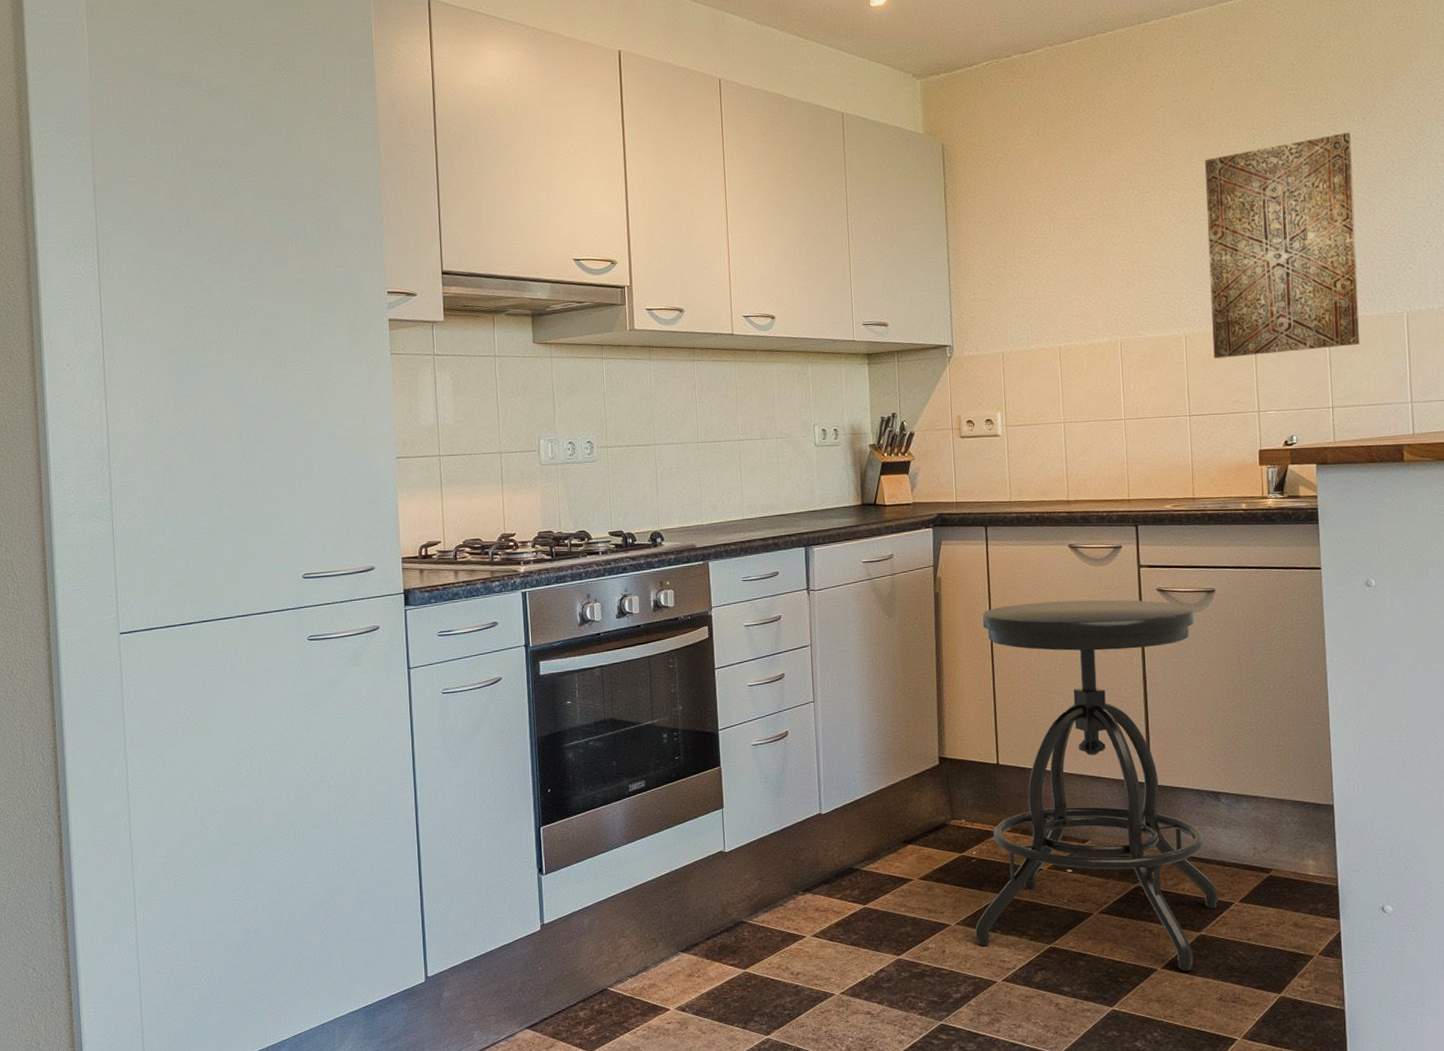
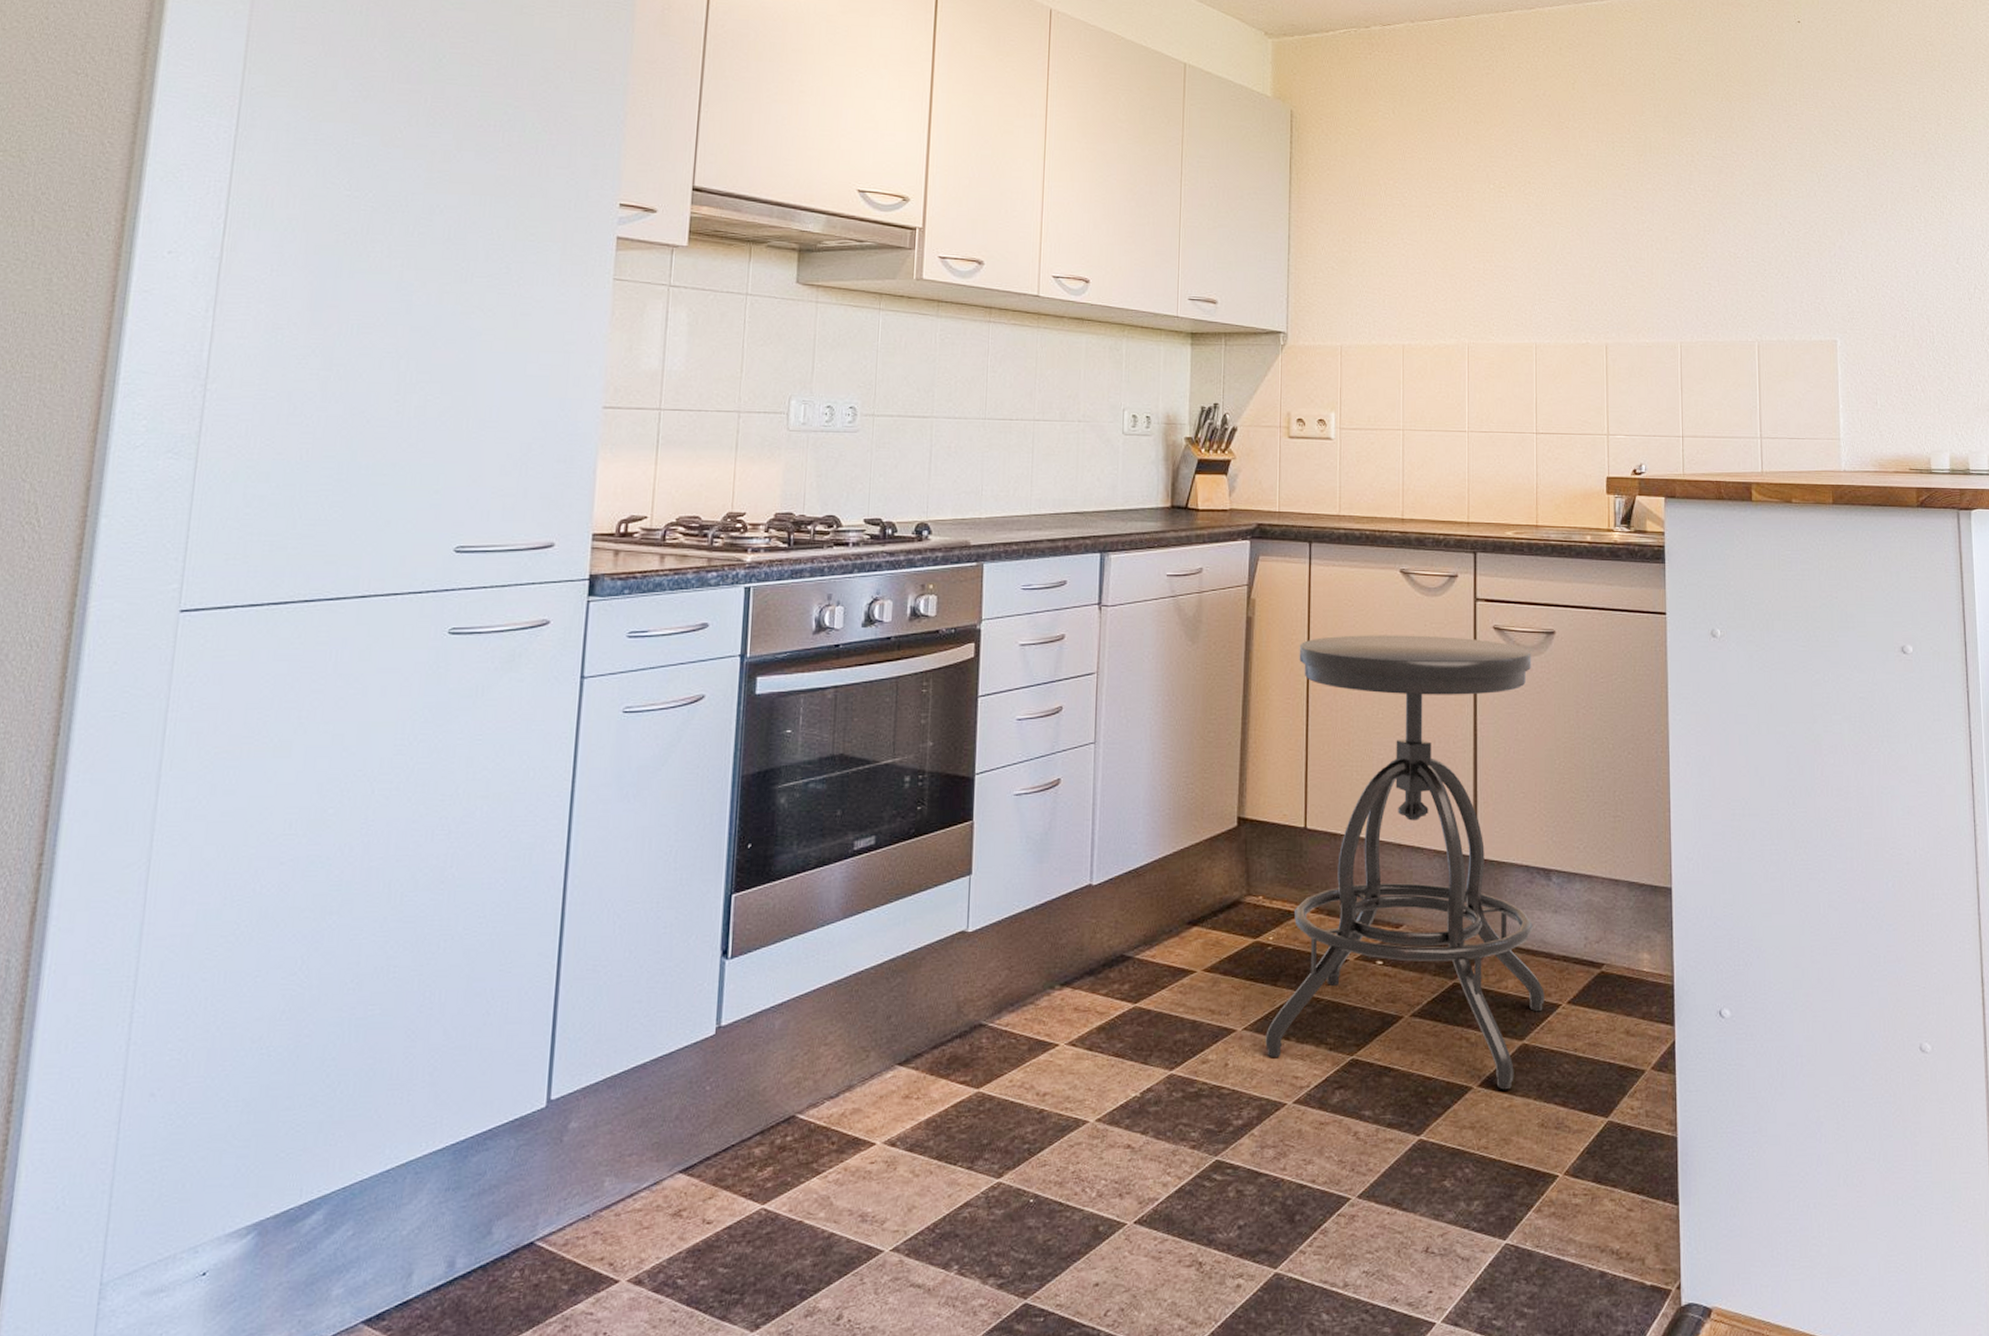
wall art: present [1204,131,1360,359] -> none [1563,149,1712,374]

